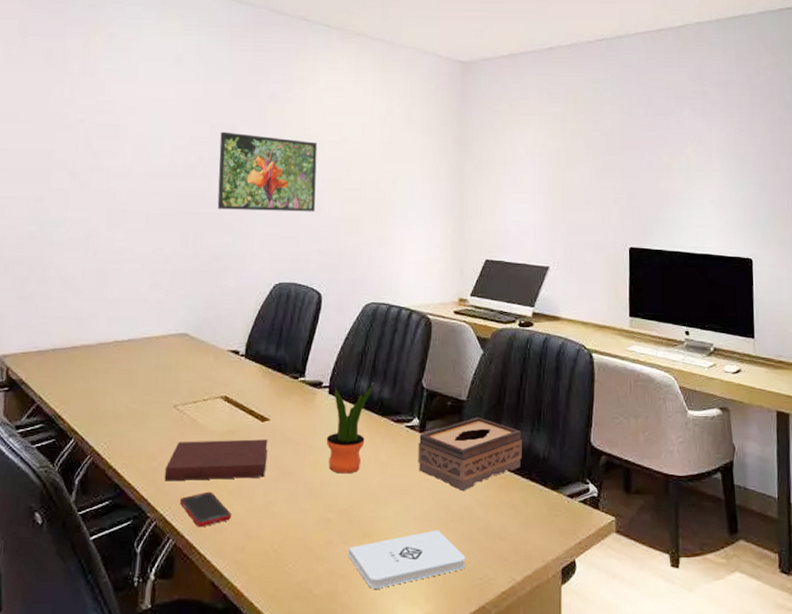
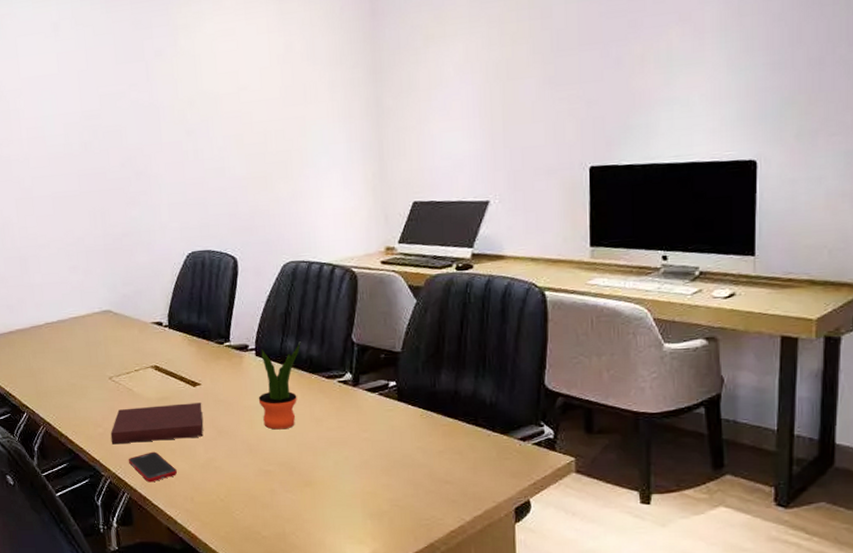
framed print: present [217,131,318,212] -> none [110,97,219,184]
notepad: present [348,530,465,589] -> none [291,477,411,530]
tissue box: present [418,417,522,490] -> none [353,367,466,439]

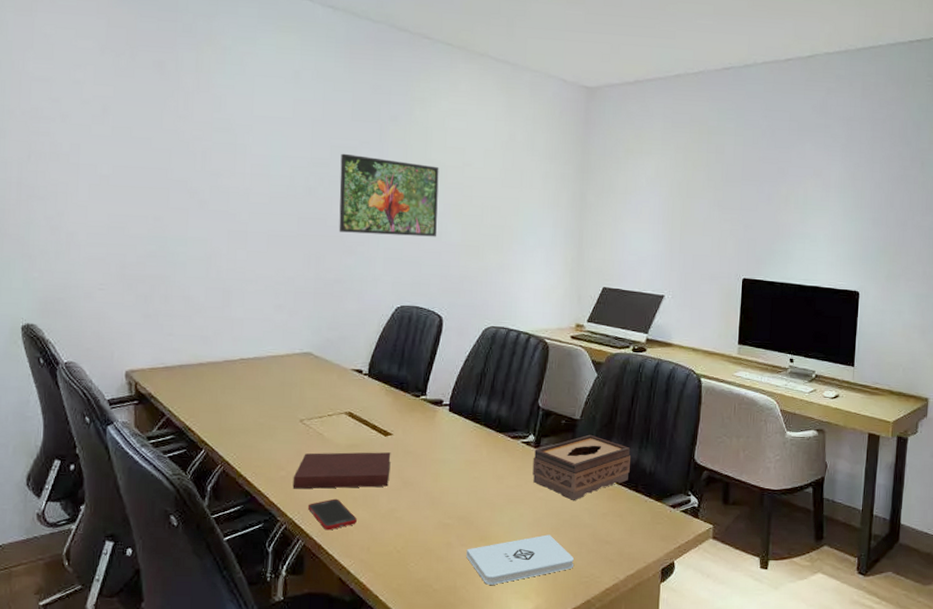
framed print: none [110,97,219,184] -> present [339,153,439,237]
potted plant: present [258,341,301,430] -> none [446,401,492,484]
notepad: none [291,477,411,530] -> present [466,534,574,585]
tissue box: none [353,367,466,439] -> present [532,434,631,500]

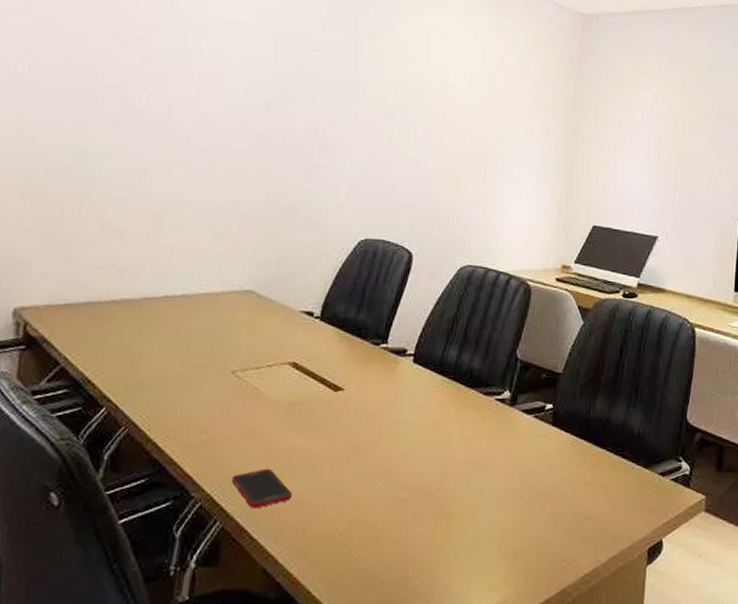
notebook: present [292,452,391,489] -> none [214,410,341,457]
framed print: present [339,153,439,237] -> none [299,66,420,163]
notepad: present [466,534,574,585] -> none [422,510,549,573]
tissue box: present [532,434,631,500] -> none [506,390,618,468]

